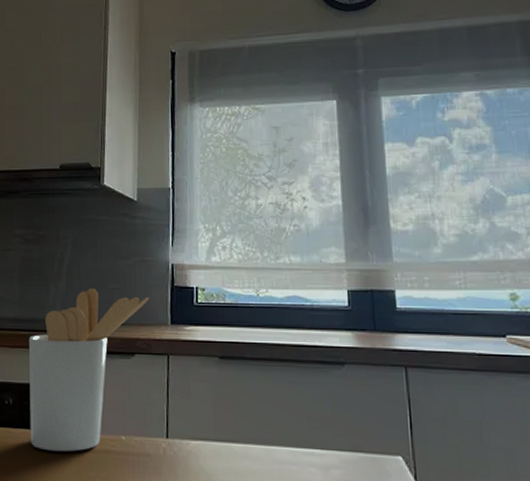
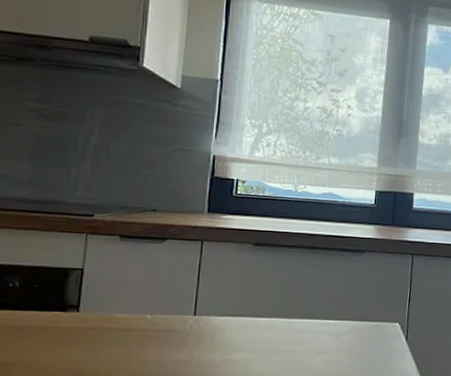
utensil holder: present [28,289,149,452] -> none [40,173,186,332]

